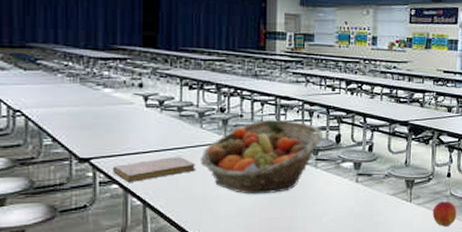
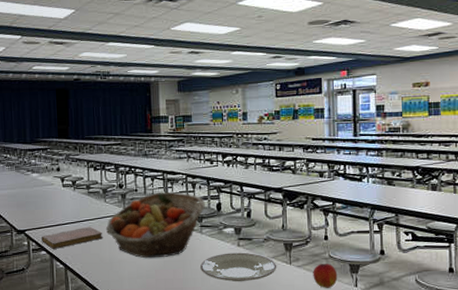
plate: none [312,189,397,221] -> present [200,252,277,282]

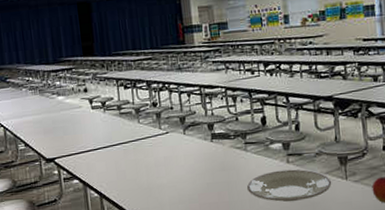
notebook: present [42,226,103,249] -> none [72,150,139,177]
fruit basket: present [105,191,205,259] -> none [141,107,248,182]

